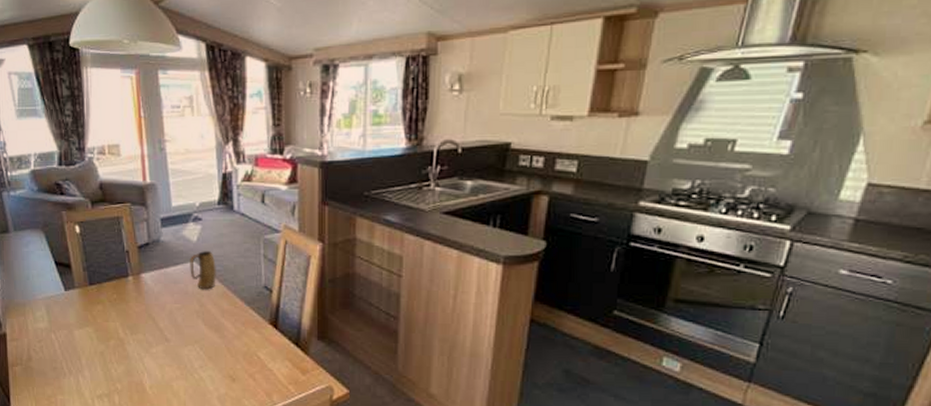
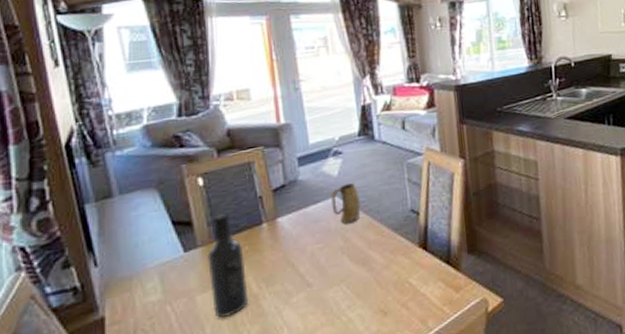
wine bottle: none [82,261,116,354] -> present [206,213,249,318]

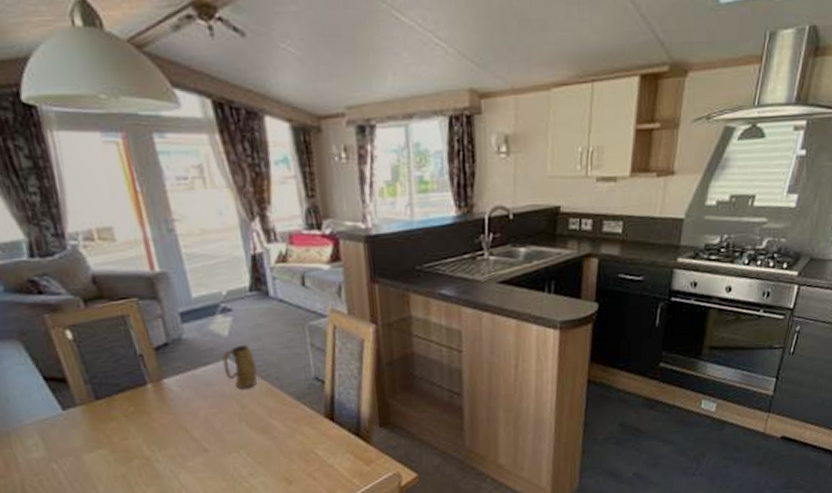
wine bottle: present [206,213,249,318] -> none [87,371,142,478]

